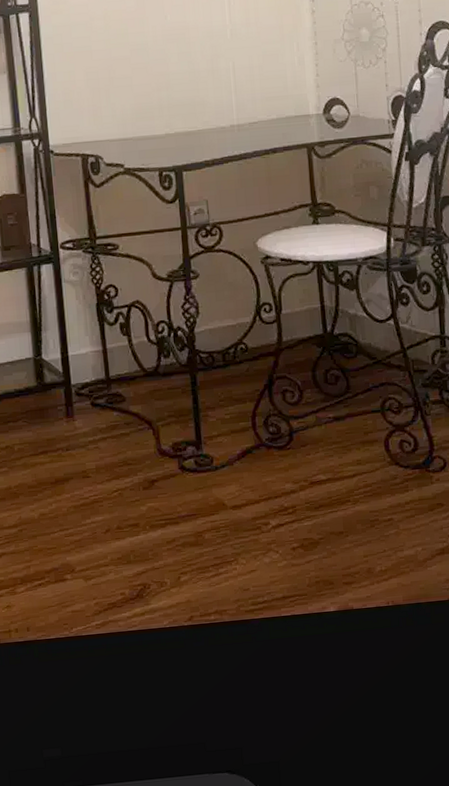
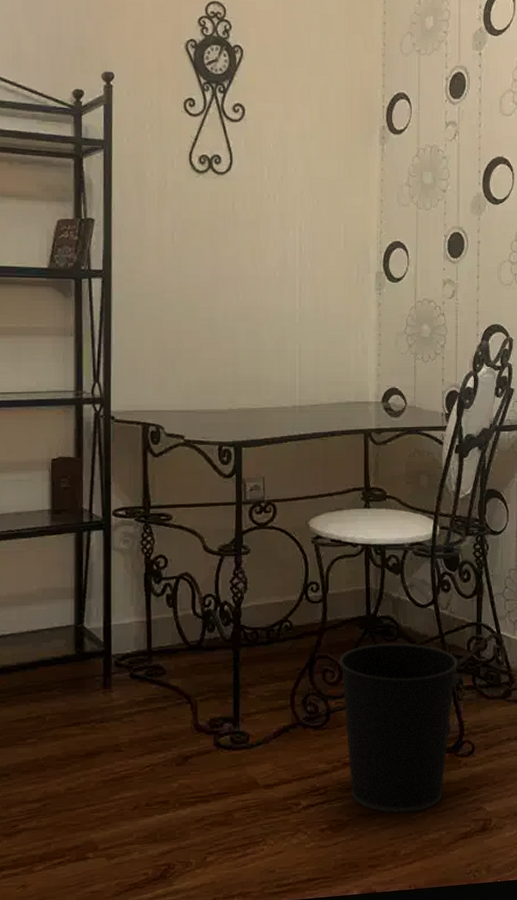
wastebasket: none [298,359,423,531] -> present [339,643,458,814]

